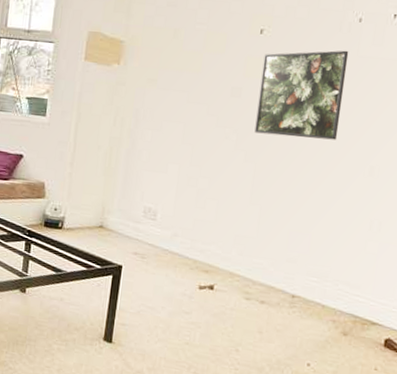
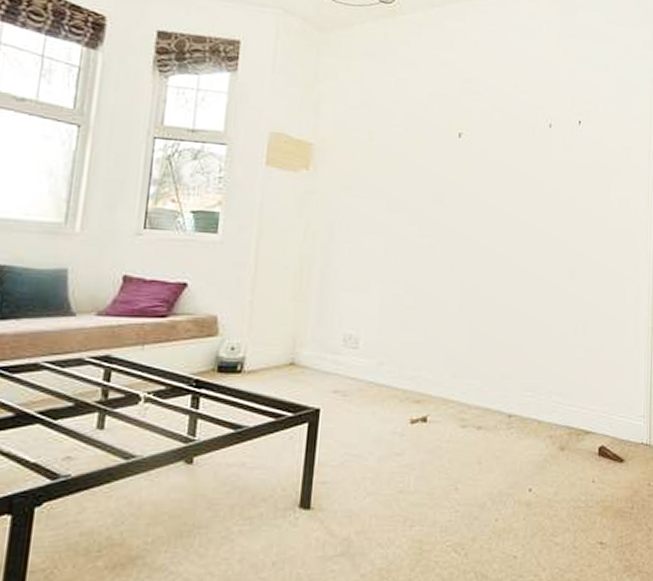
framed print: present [254,50,349,140] -> none [459,154,543,245]

